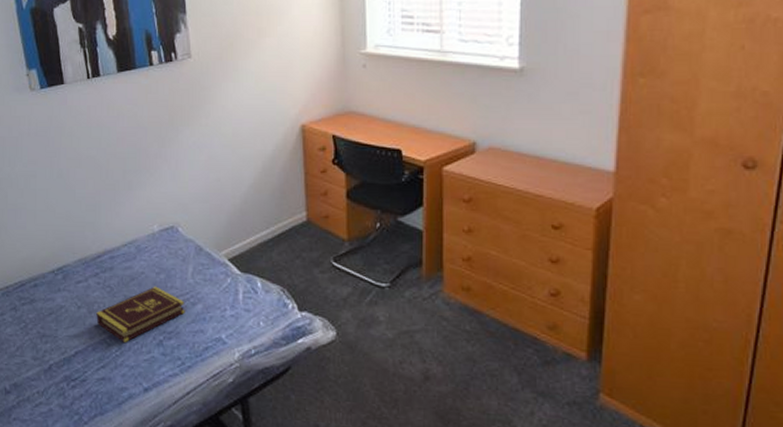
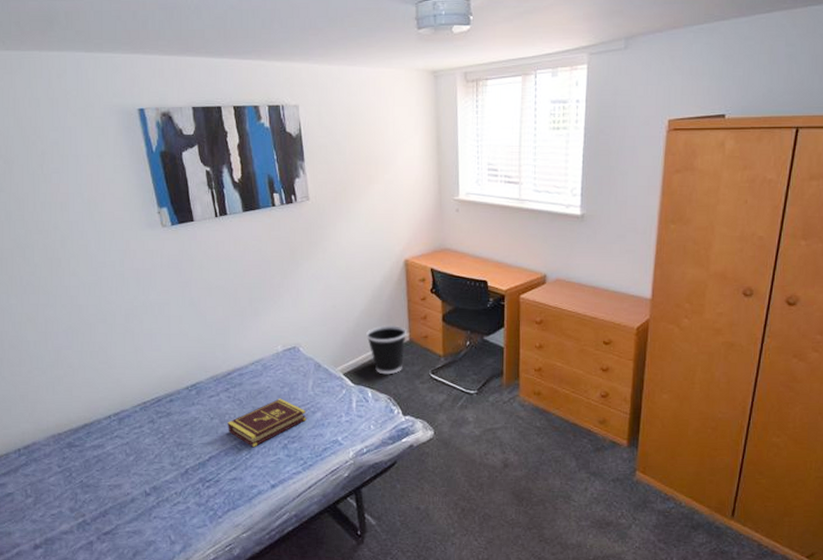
wastebasket: none [255,201,303,262] -> present [366,324,406,375]

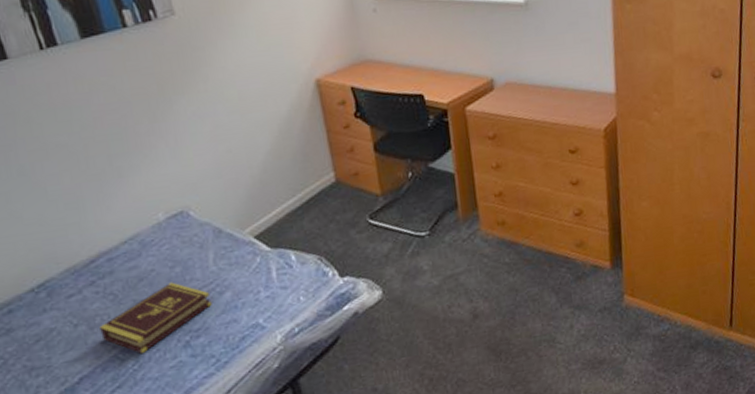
wastebasket: present [366,324,406,375] -> none [277,164,331,230]

